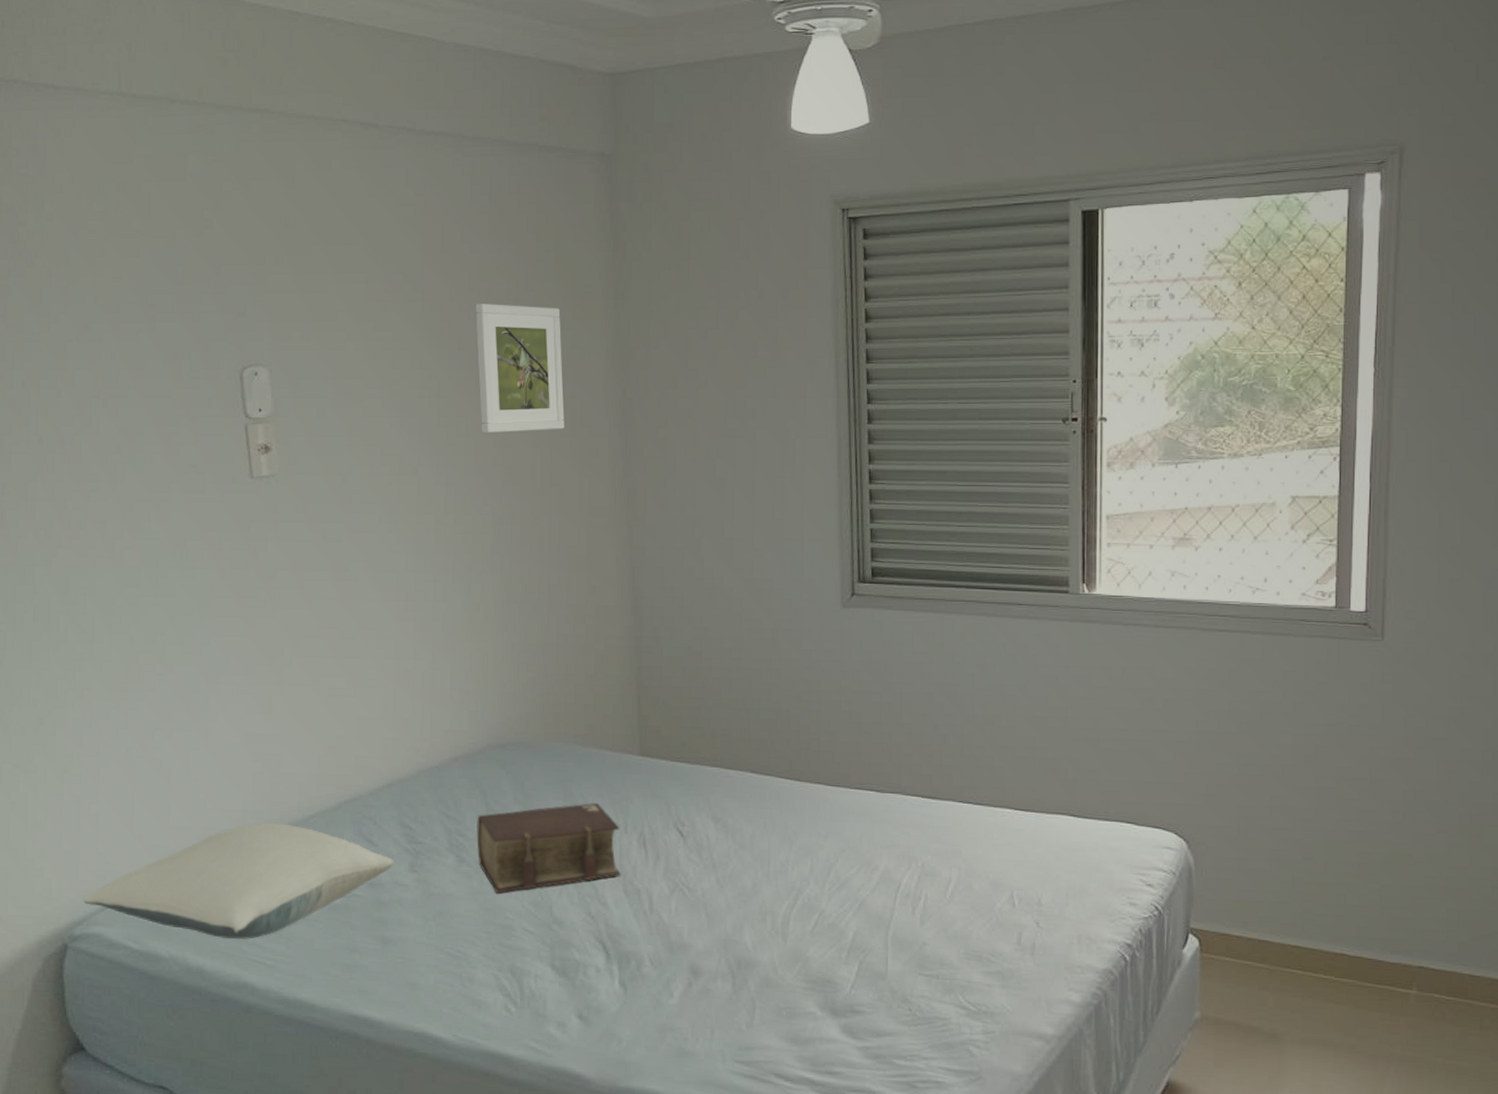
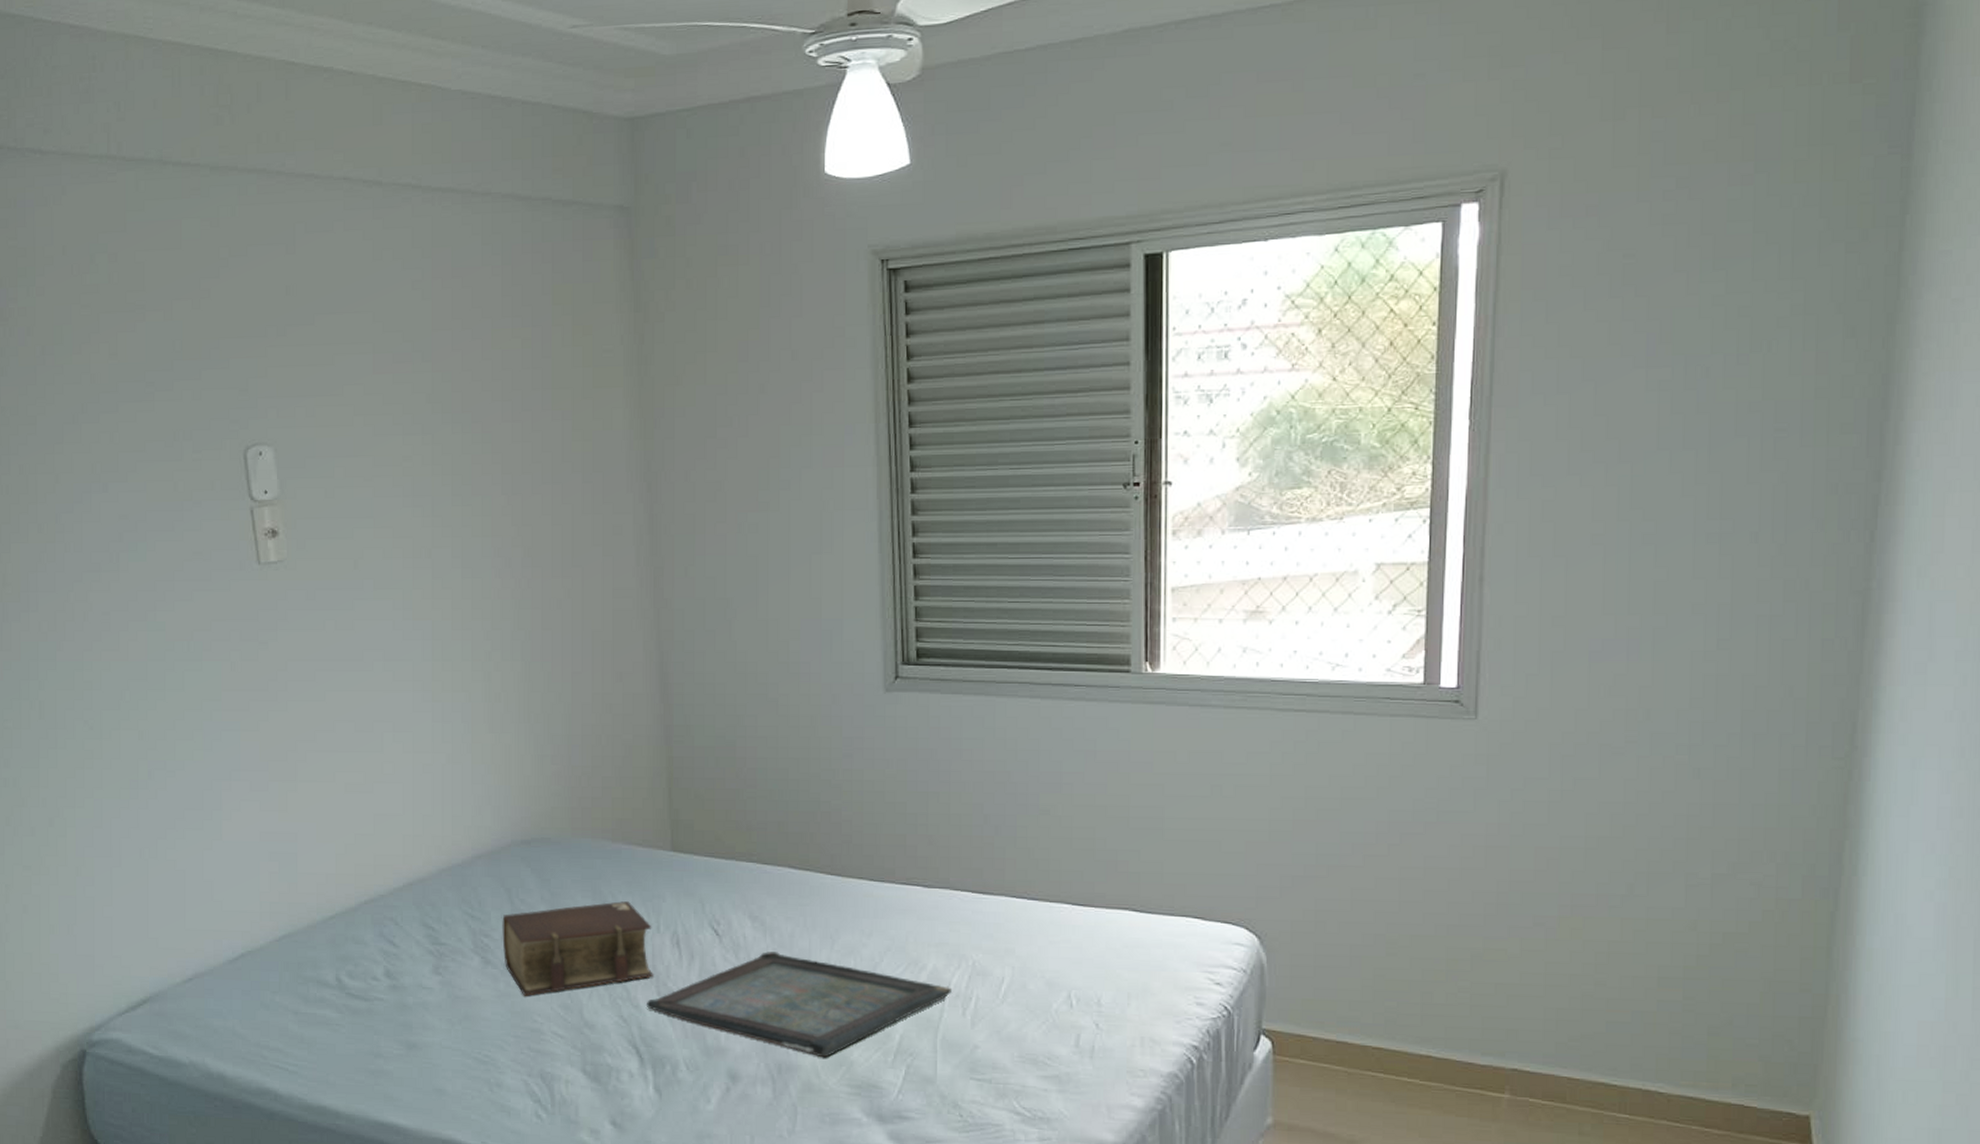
pillow: present [82,822,394,939] -> none [99,924,417,1045]
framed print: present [475,303,565,434] -> none [489,372,586,512]
serving tray: none [614,852,902,954] -> present [647,951,951,1058]

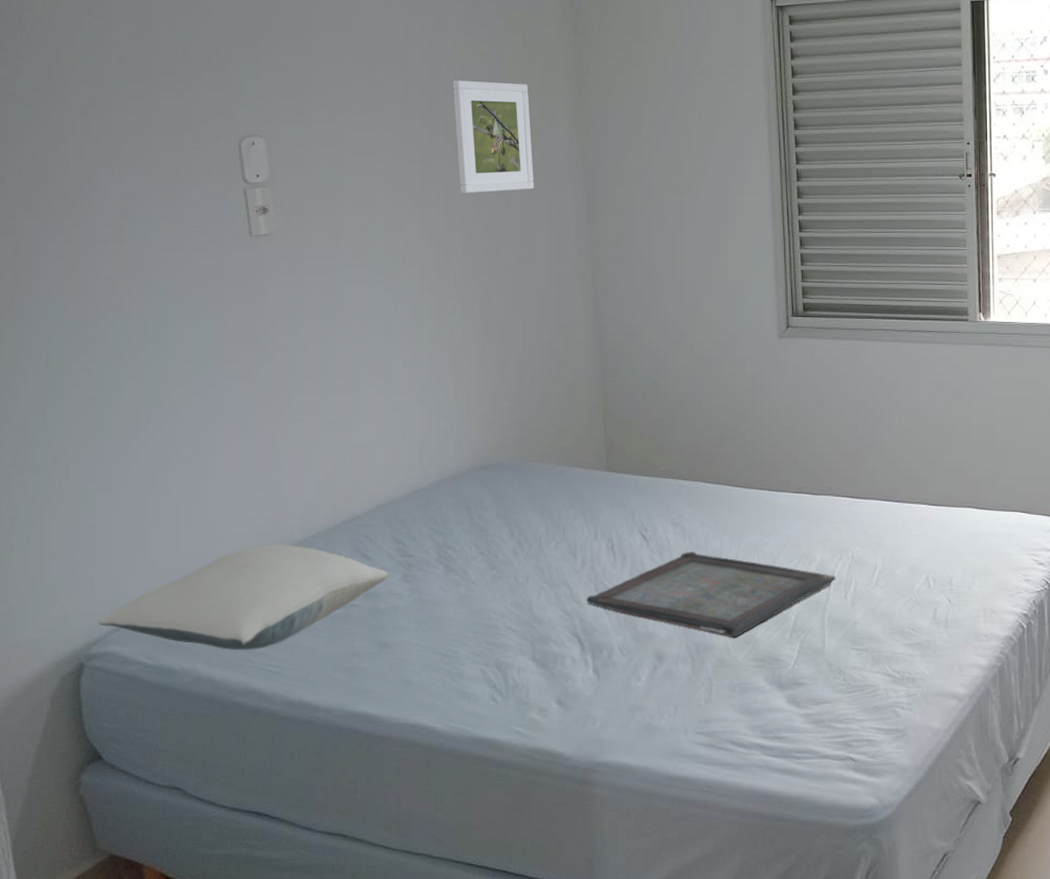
pillow: none [99,924,417,1045] -> present [98,543,389,650]
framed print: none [489,372,586,512] -> present [452,80,534,194]
bible: present [502,901,655,996] -> none [463,514,593,598]

